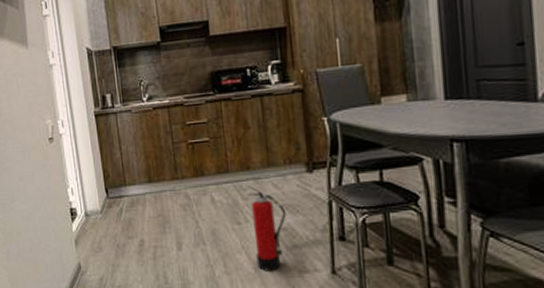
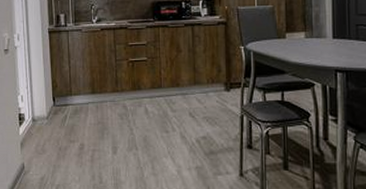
fire extinguisher: present [246,186,287,271] -> none [175,100,207,173]

